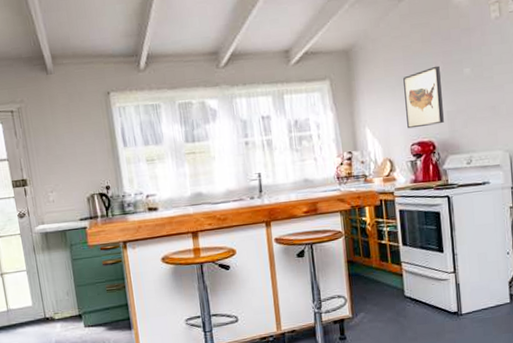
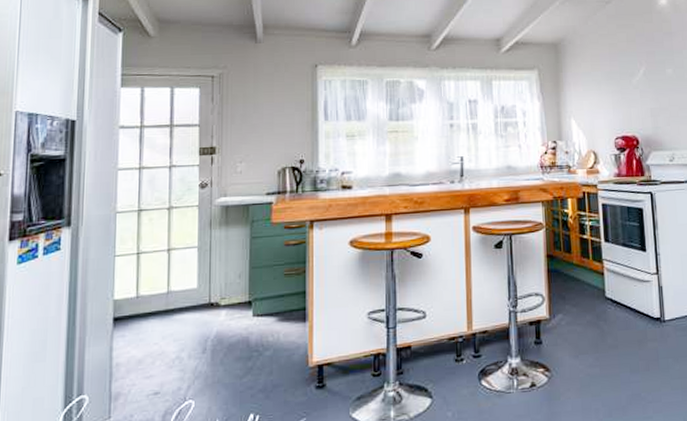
wall art: present [403,65,444,129] -> none [609,64,647,123]

